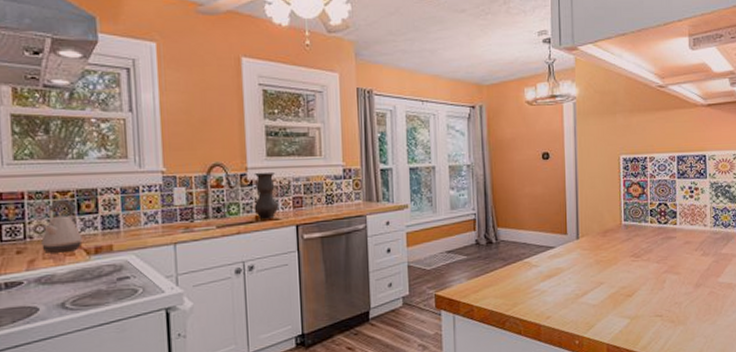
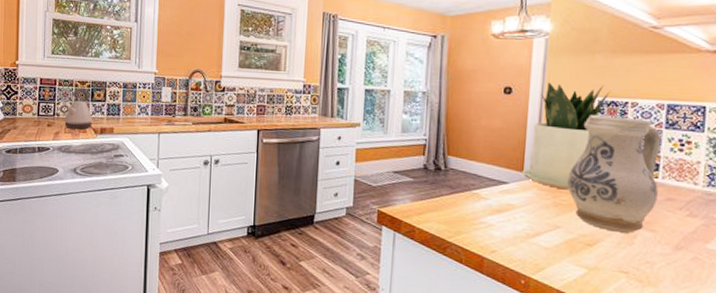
vase: present [254,173,278,219] -> none [224,81,244,121]
planter: none [566,143,632,247] -> present [522,82,610,190]
ceramic pitcher: none [605,171,678,280] -> present [567,115,661,233]

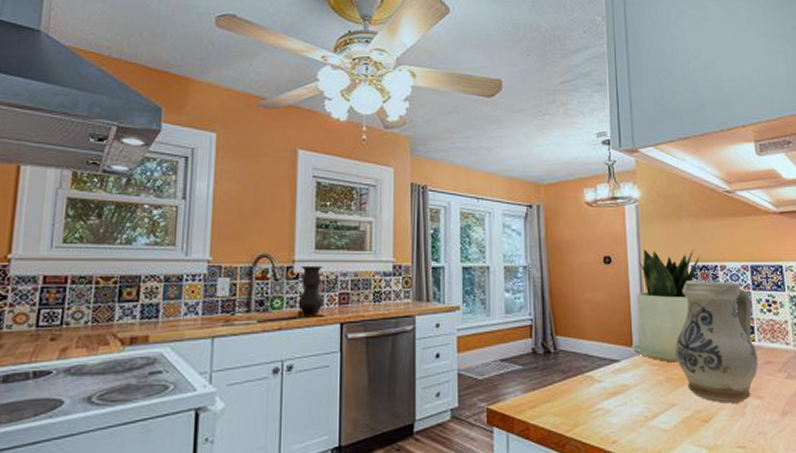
kettle: present [63,87,93,130] -> none [75,285,120,341]
vase: none [224,81,244,121] -> present [298,266,323,314]

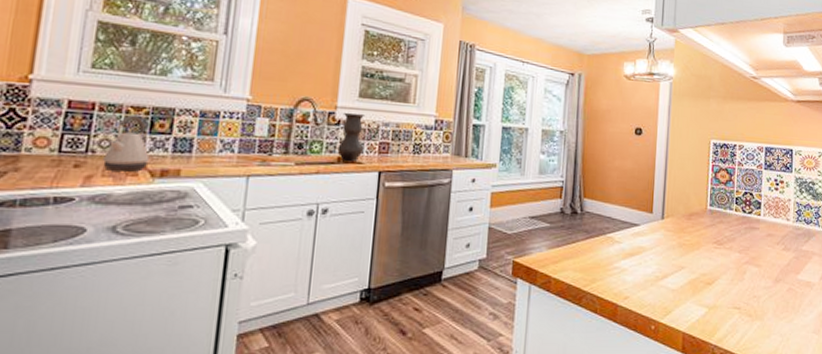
kettle: none [75,285,120,341] -> present [101,114,150,172]
planter: present [631,249,700,363] -> none [651,124,723,230]
ceramic pitcher: present [675,280,758,403] -> none [690,156,762,269]

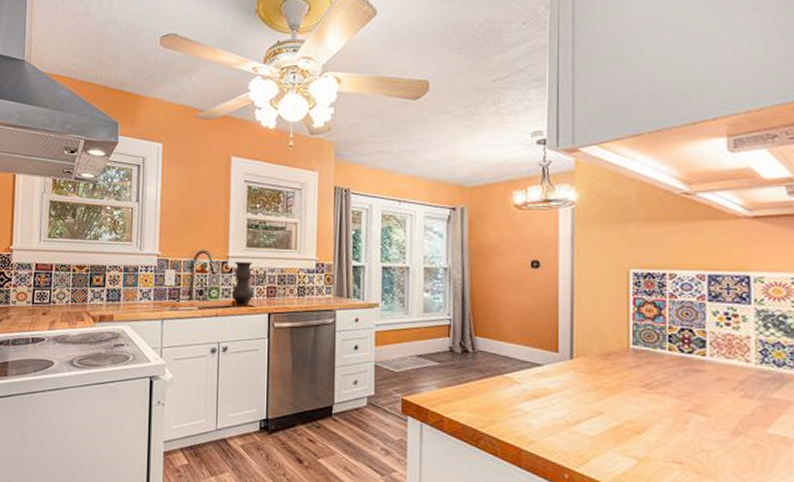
kettle: present [101,114,150,172] -> none [60,272,91,318]

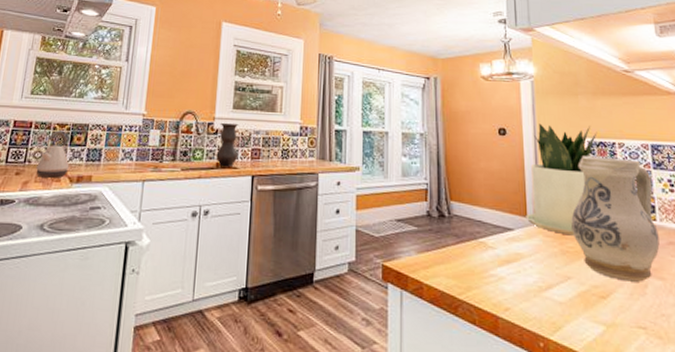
kettle: none [60,272,91,318] -> present [35,130,70,178]
planter: none [557,254,645,371] -> present [525,123,597,236]
ceramic pitcher: none [608,288,707,418] -> present [571,156,660,282]

